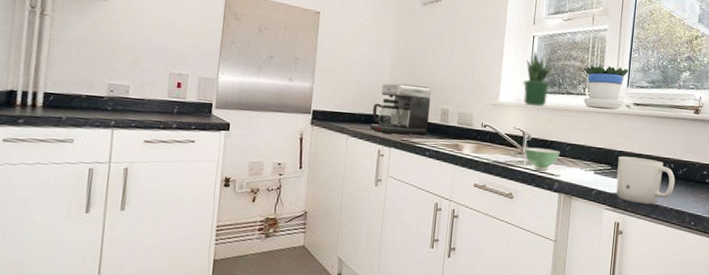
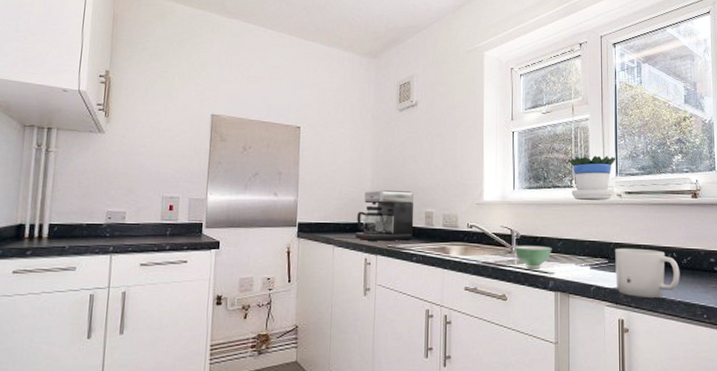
planter: present [523,50,555,107] -> none [506,146,538,204]

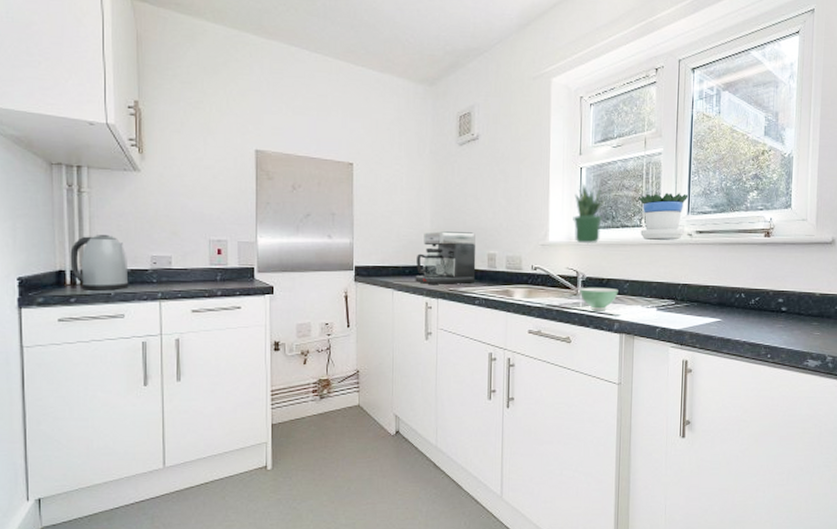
kettle: none [30,191,85,244] -> present [70,235,129,291]
planter: none [506,146,538,204] -> present [573,183,606,244]
mug: present [615,248,680,299] -> none [681,289,747,339]

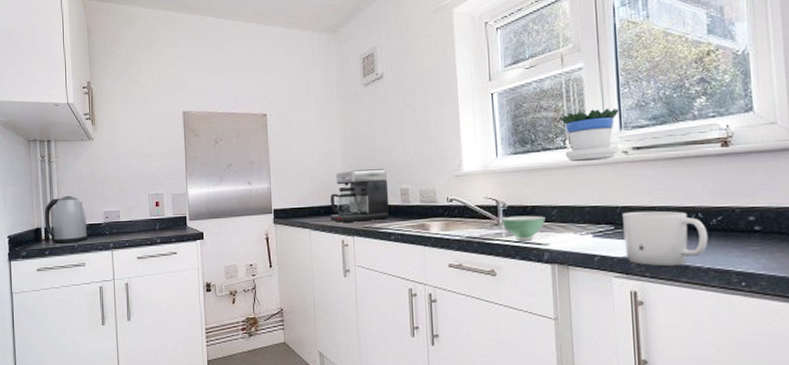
planter: present [573,183,606,244] -> none [487,109,523,172]
mug: none [681,289,747,339] -> present [622,210,709,267]

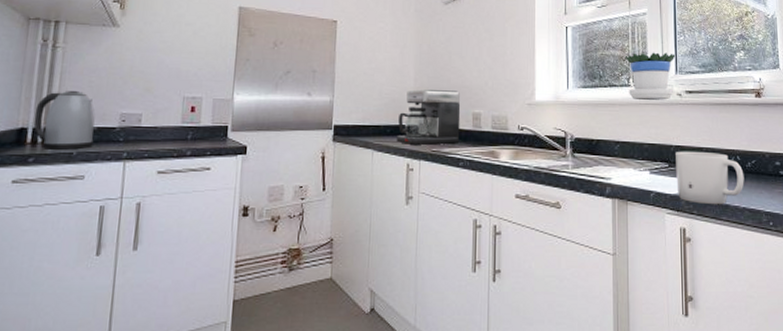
bowl: present [501,215,546,241] -> none [568,148,609,174]

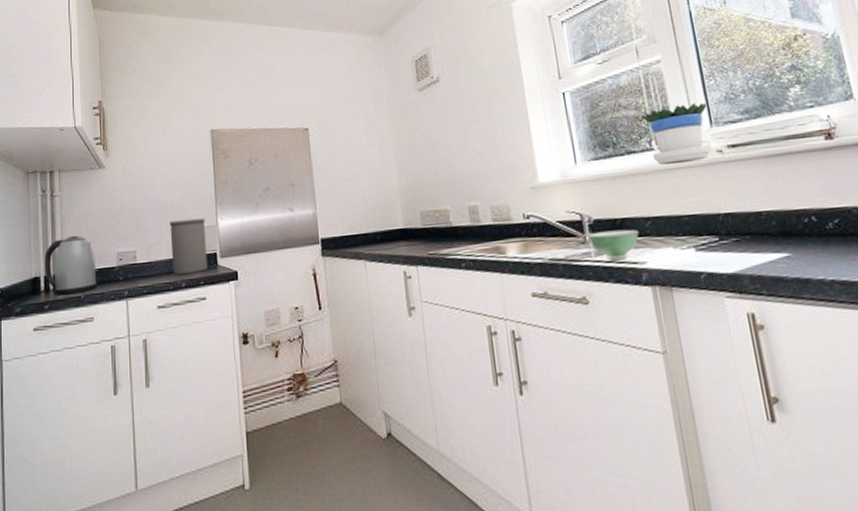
canister: none [179,89,221,143] -> present [169,217,208,274]
coffee maker: present [396,89,461,146] -> none [387,184,459,251]
bowl: none [568,148,609,174] -> present [587,229,639,261]
mug: present [676,151,745,205] -> none [726,215,828,282]

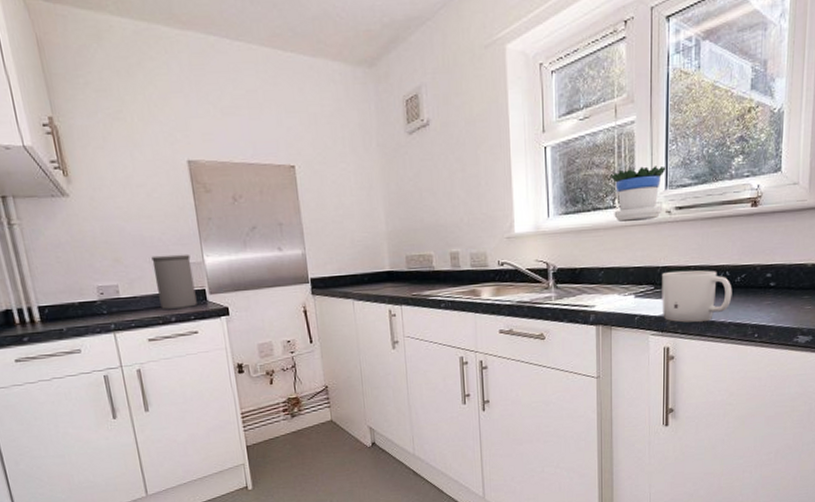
kettle: present [44,236,97,296] -> none [12,268,80,328]
bowl: present [587,229,639,261] -> none [551,277,593,304]
mug: none [726,215,828,282] -> present [662,270,733,323]

